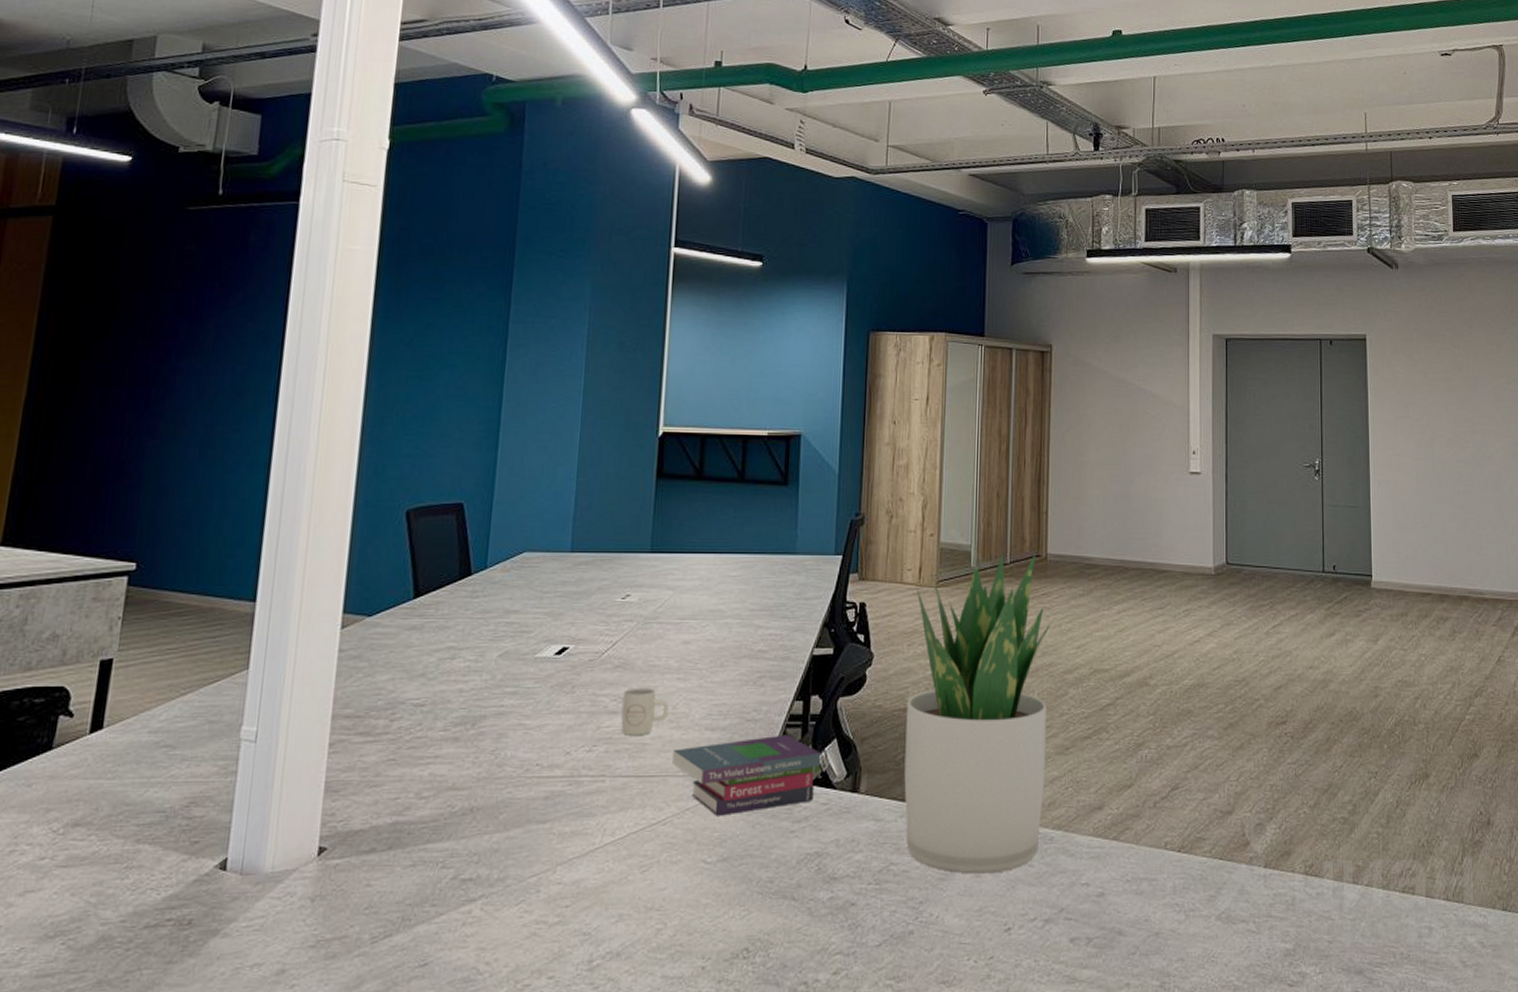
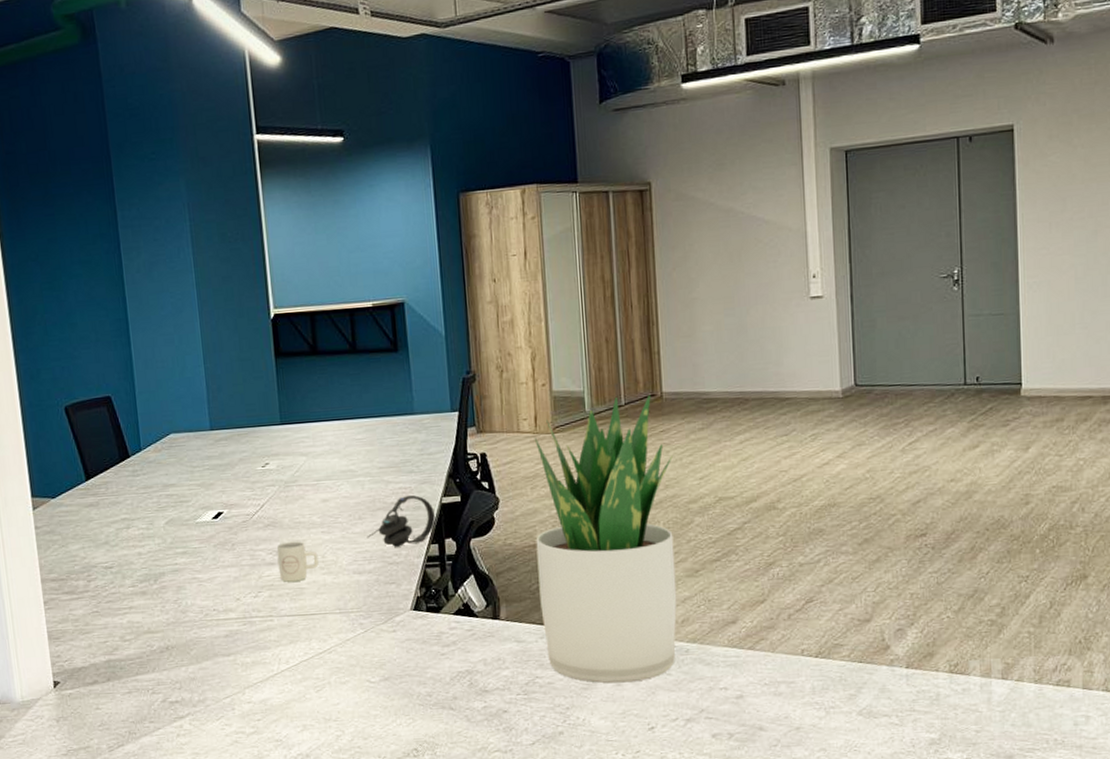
books: present [673,734,821,816] -> none [328,573,462,644]
headphones: none [726,642,804,701] -> present [367,494,435,547]

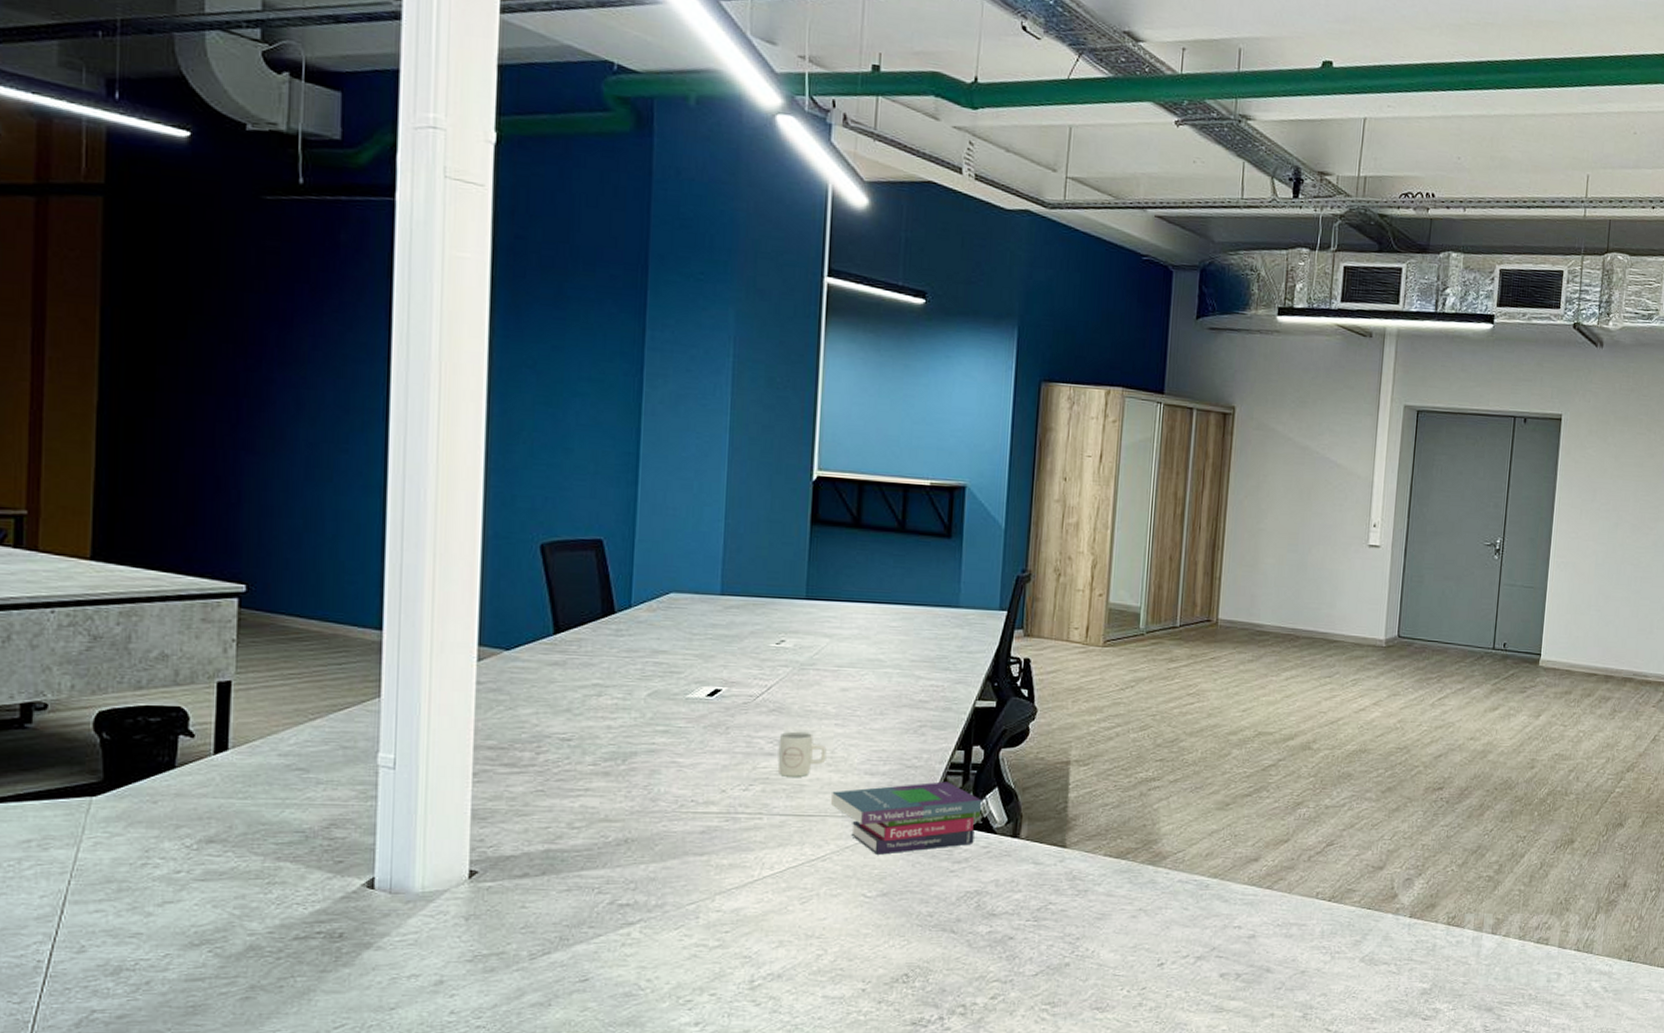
books: none [328,573,462,644] -> present [831,781,982,855]
headphones: present [367,494,435,547] -> none [886,694,966,749]
planter: present [534,395,677,684] -> none [1064,618,1221,915]

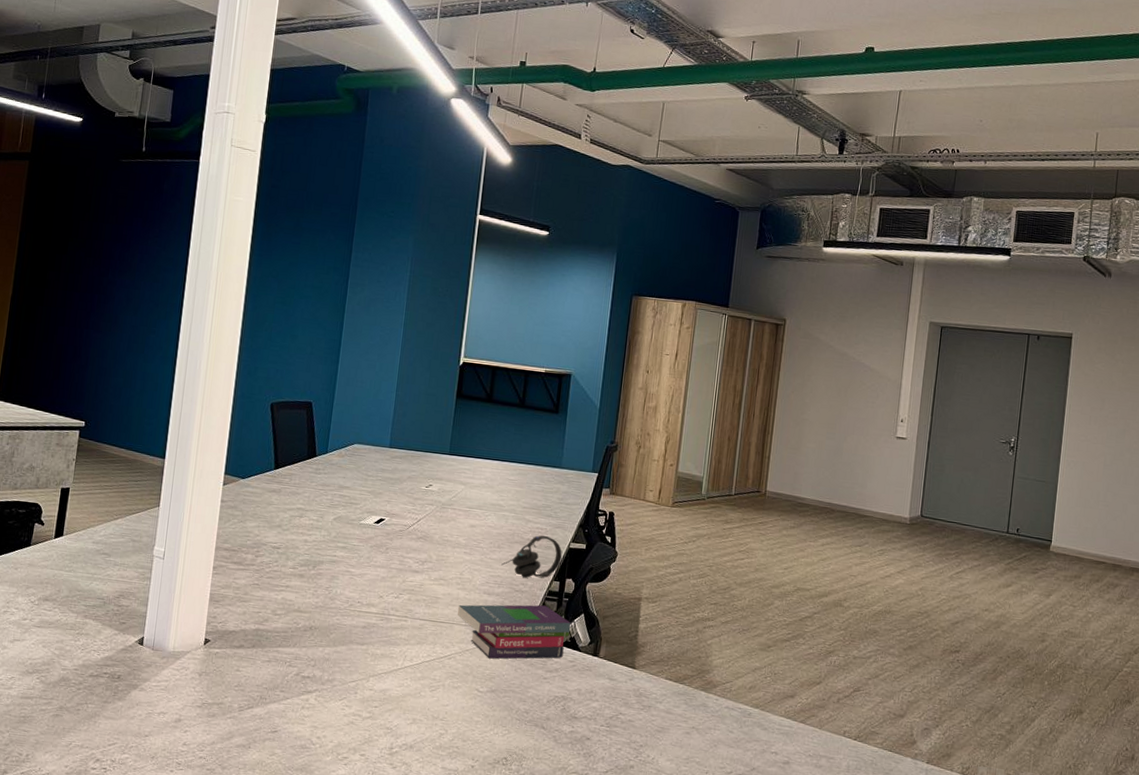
mug: present [777,731,827,777] -> none [421,555,457,591]
headphones: none [886,694,966,749] -> present [501,535,562,578]

